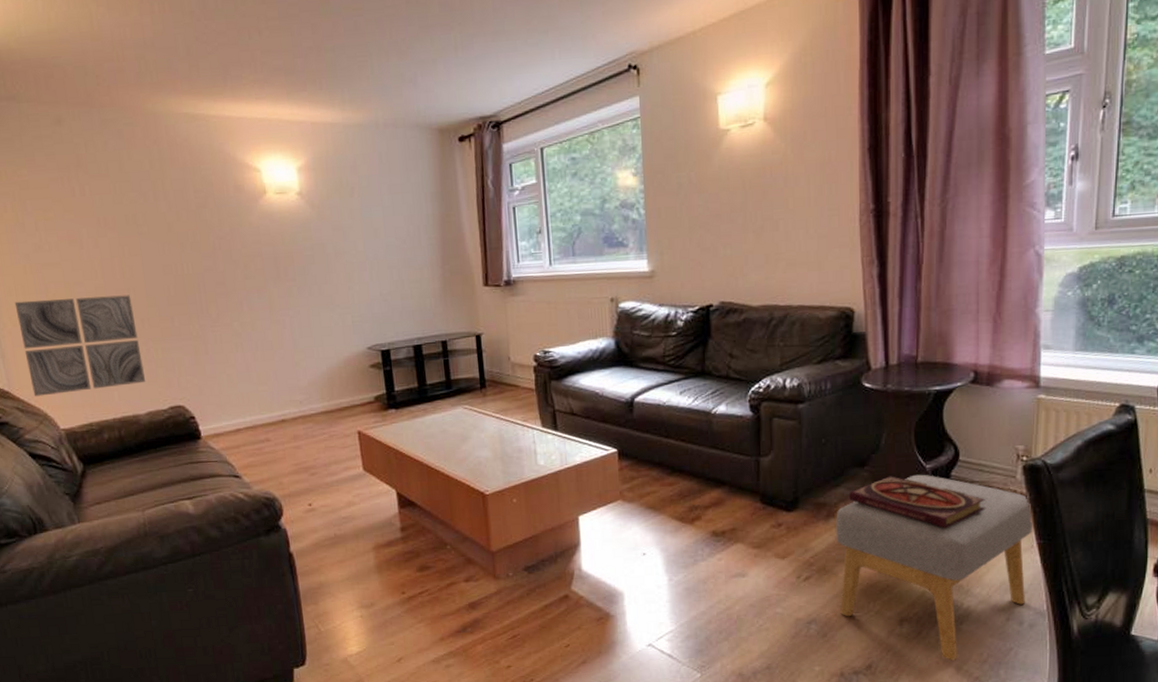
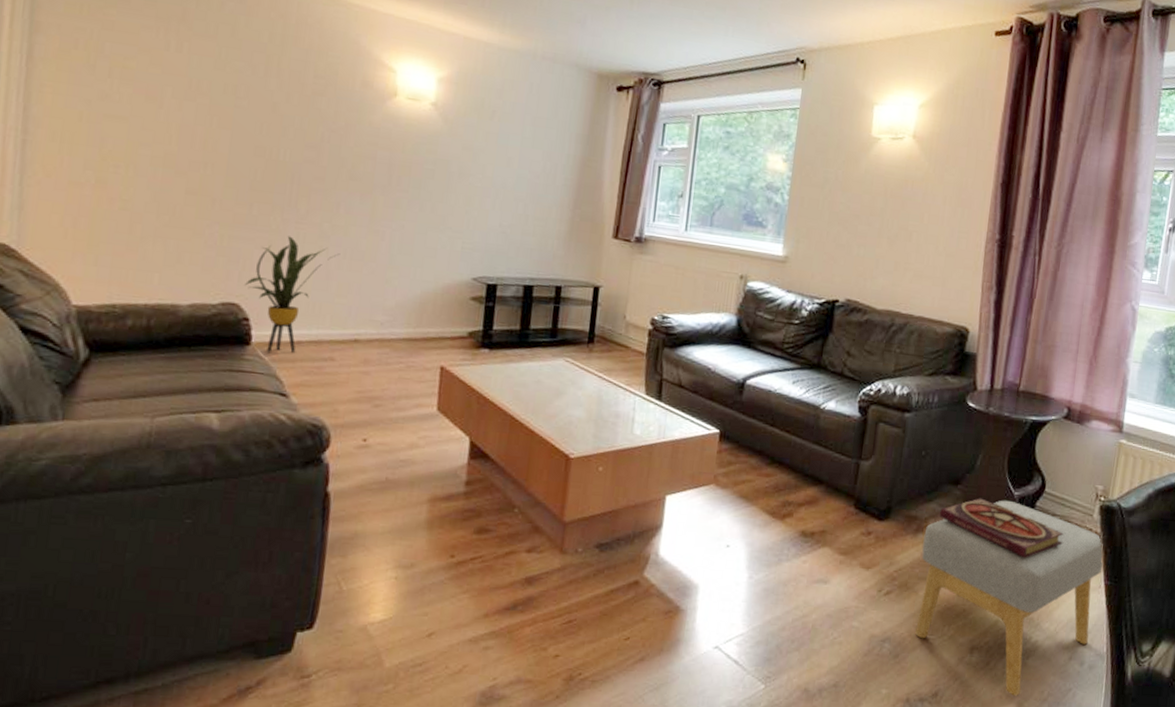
wall art: present [14,295,146,397] -> none [48,149,207,270]
house plant: none [184,339,253,444] -> present [245,236,341,353]

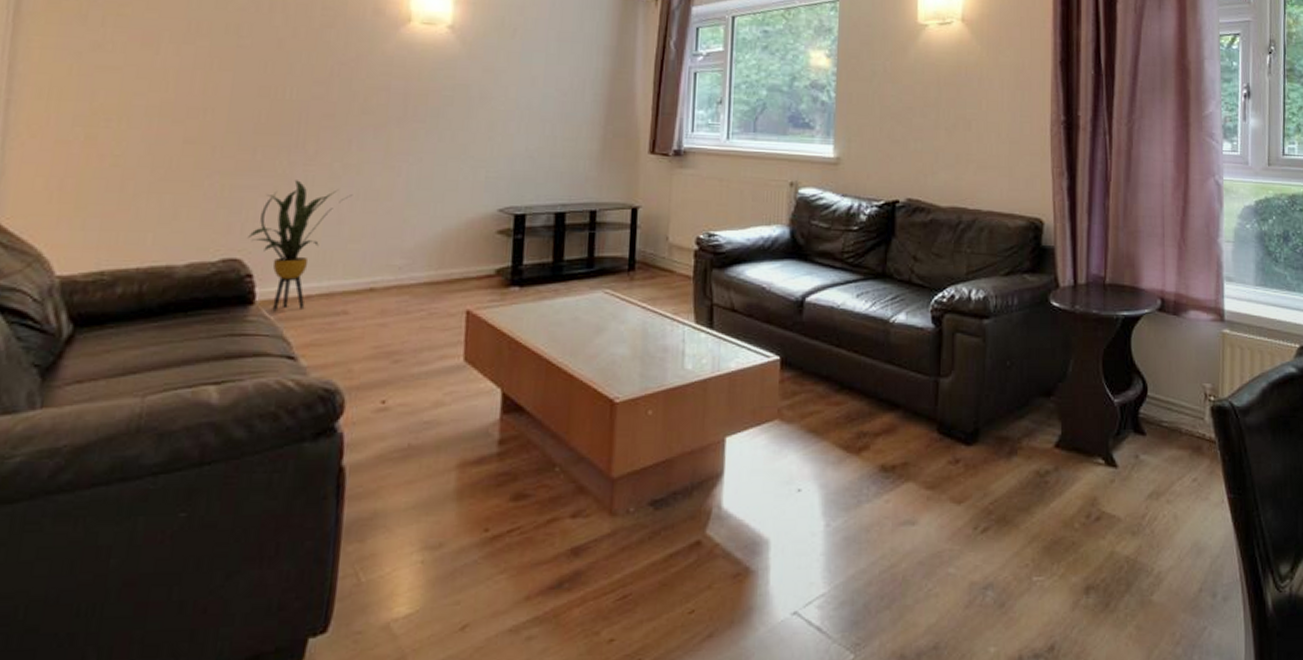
footstool: present [915,500,1103,696] -> none [1019,409,1223,642]
book: present [940,498,1064,558] -> none [1034,409,1175,475]

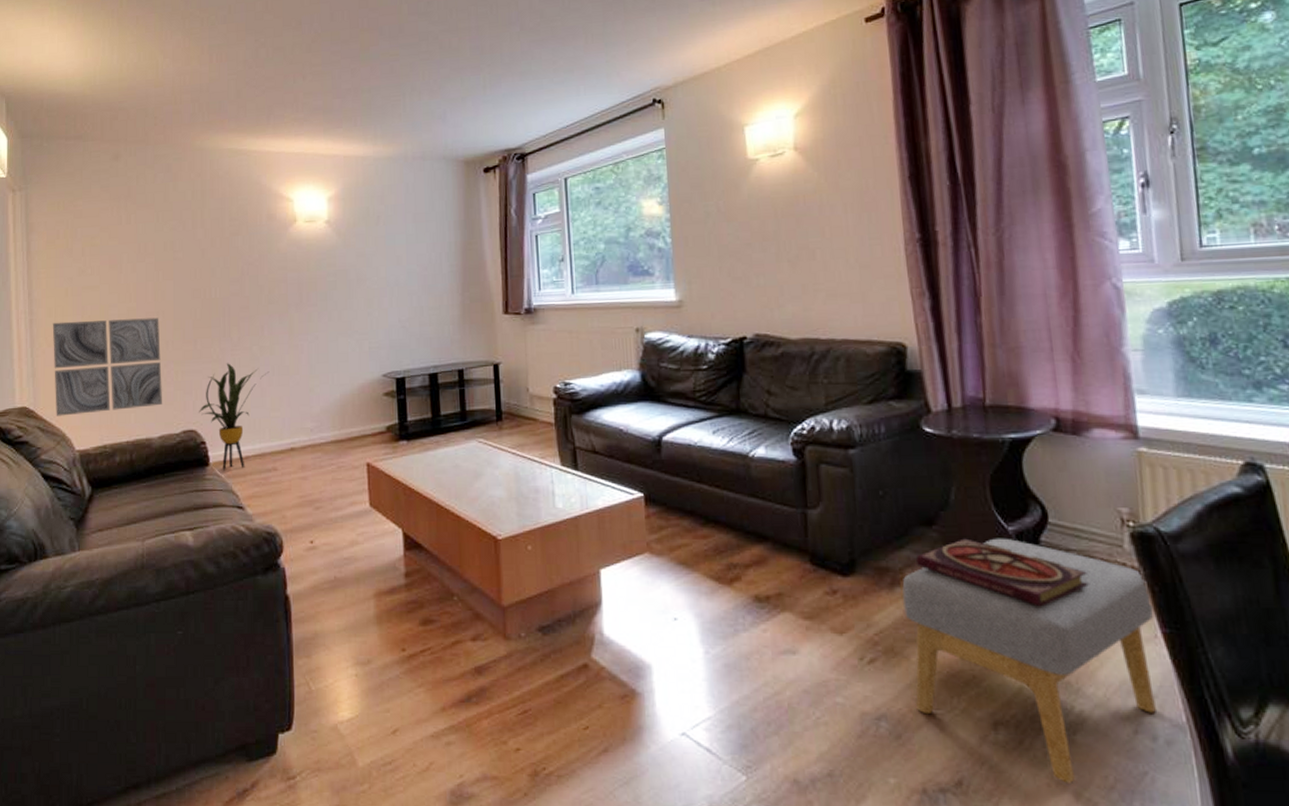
wall art: none [30,107,206,230] -> present [52,317,163,416]
footstool: none [1019,409,1223,642] -> present [902,538,1156,783]
book: none [1034,409,1175,475] -> present [916,538,1089,607]

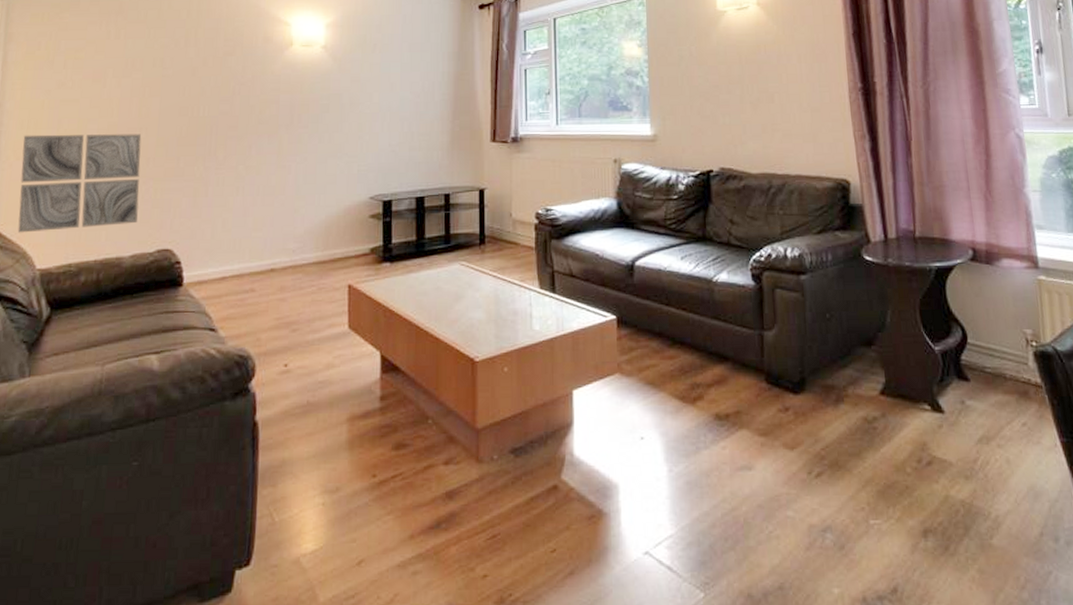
house plant: present [199,363,270,471] -> none [176,182,254,292]
footstool: present [902,538,1156,783] -> none [845,357,1057,585]
book: present [916,538,1089,607] -> none [858,357,1001,420]

